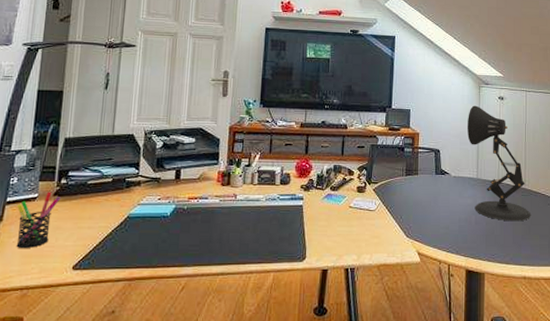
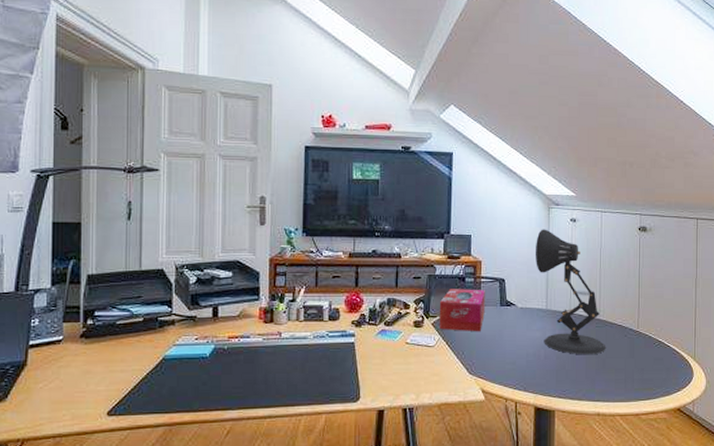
pen holder: present [16,192,61,249] -> none [40,333,88,395]
tissue box: none [379,158,422,198] -> present [439,289,485,332]

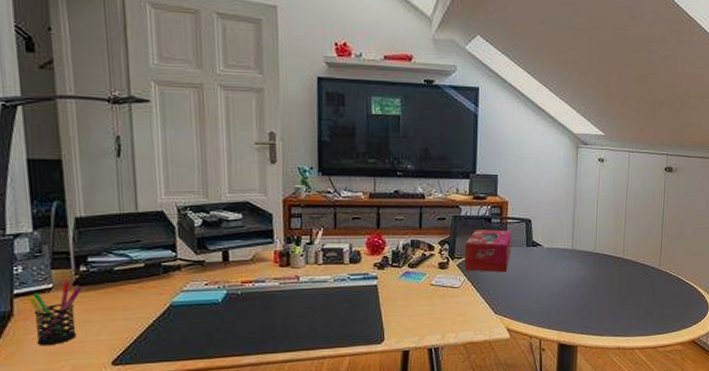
pen holder: none [40,333,88,395] -> present [27,281,83,346]
desk lamp: present [536,229,607,355] -> none [562,169,629,293]

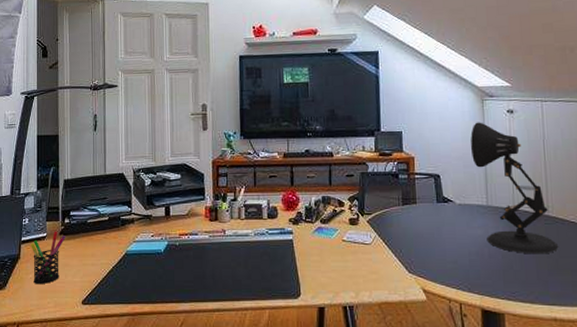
tissue box: present [464,230,511,273] -> none [373,185,421,230]
desk lamp: none [562,169,629,293] -> present [470,122,559,255]

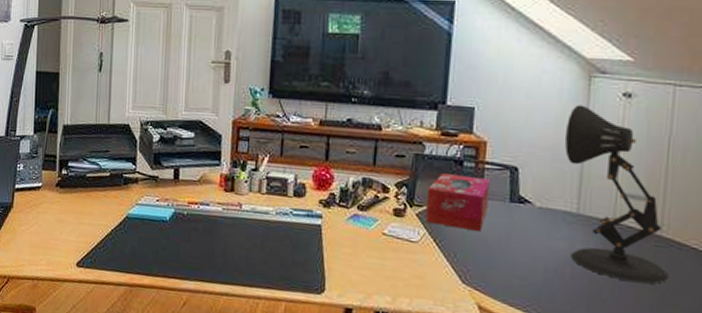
pen holder: present [30,231,66,285] -> none [24,182,62,239]
tissue box: none [373,185,421,230] -> present [425,173,490,233]

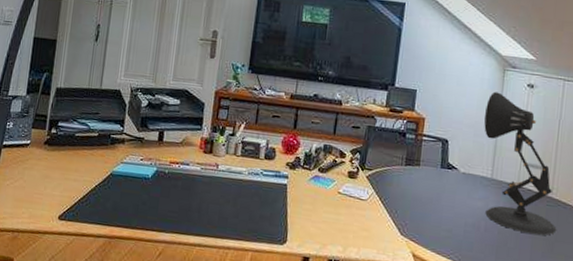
tissue box: present [425,173,490,233] -> none [373,143,426,193]

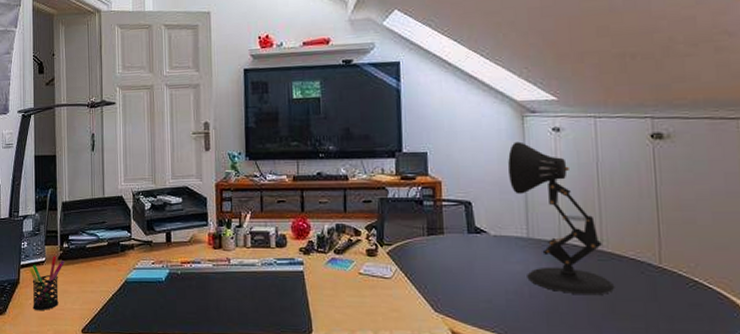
pen holder: none [10,139,50,193] -> present [29,255,64,311]

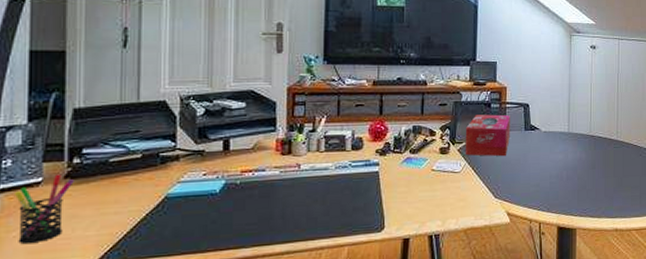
tissue box: none [394,213,449,264] -> present [465,114,510,157]
desk lamp: present [508,141,615,296] -> none [558,55,623,175]

